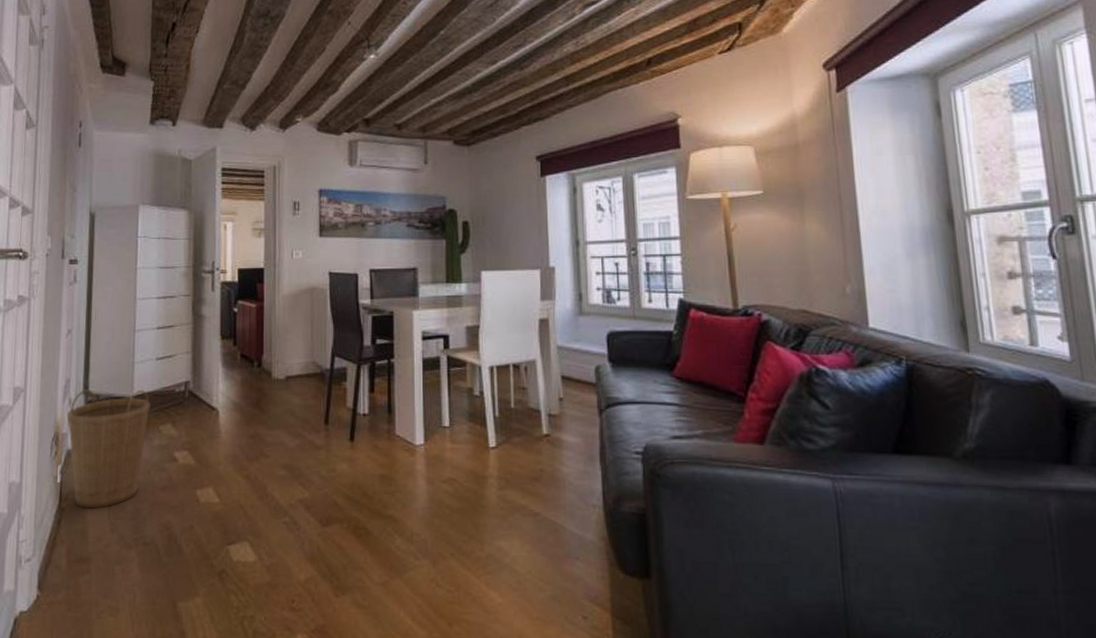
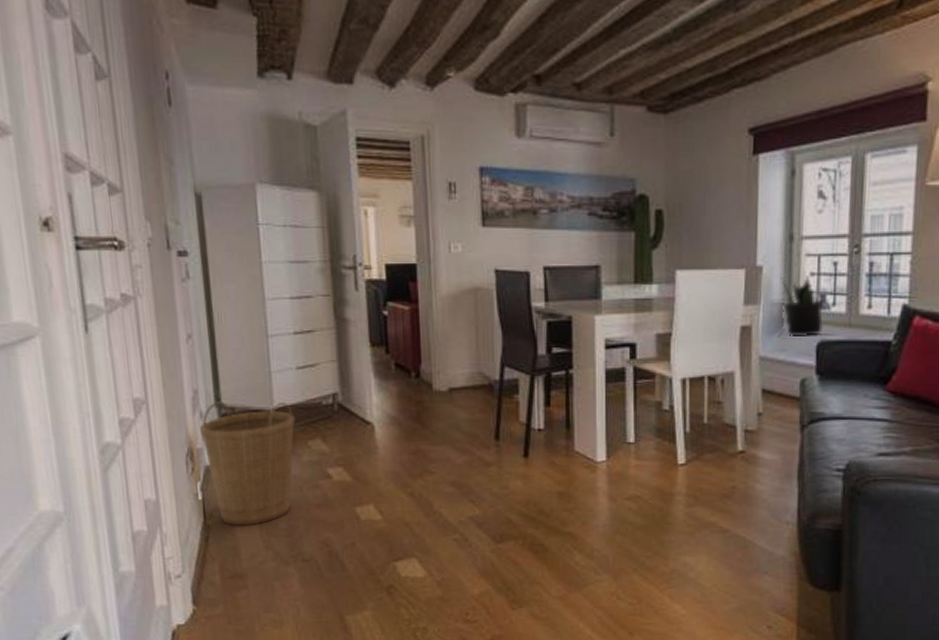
planter: none [571,275,611,328] -> present [781,276,824,336]

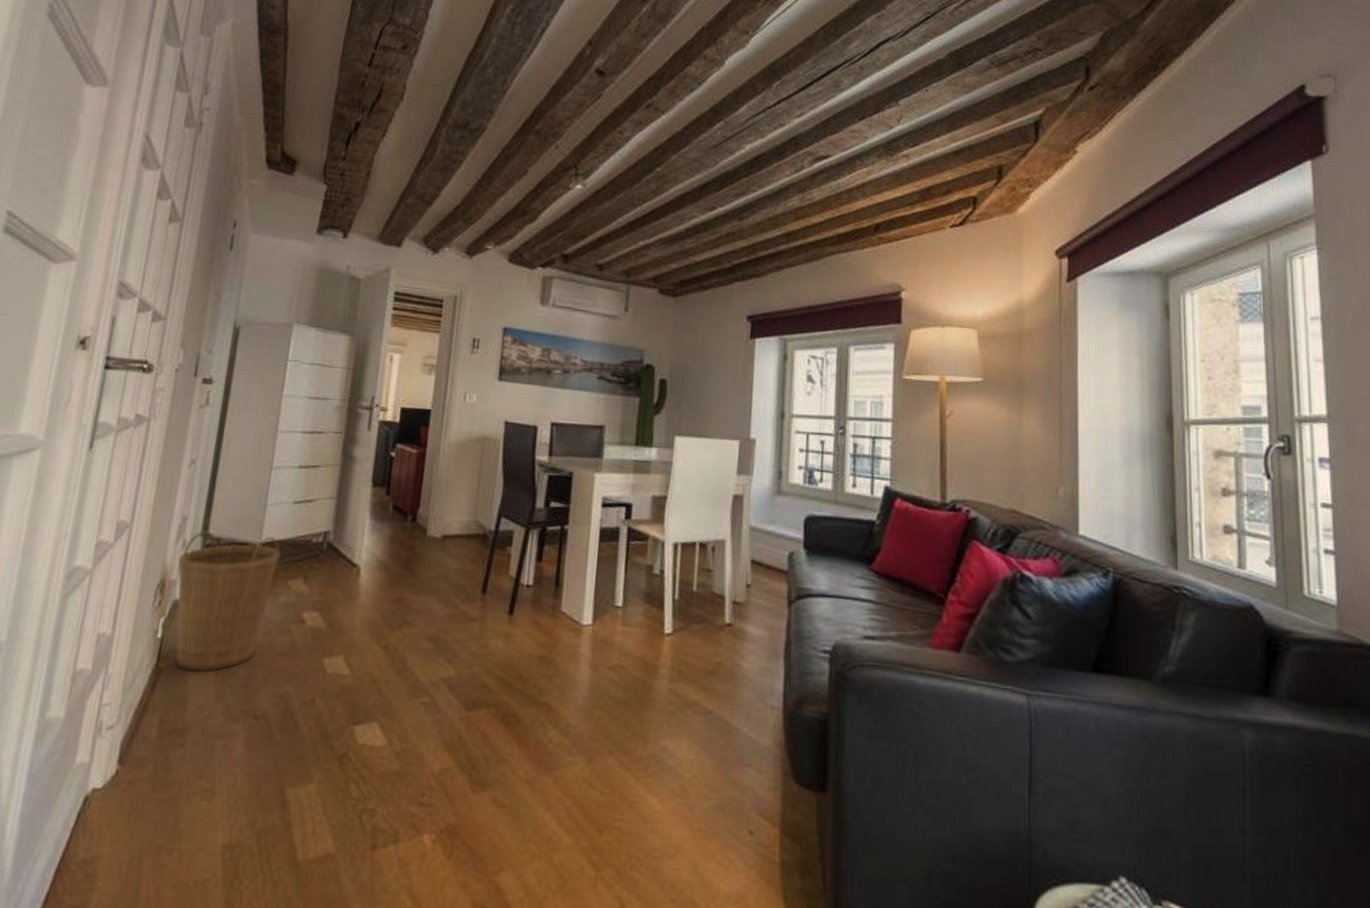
planter: present [781,276,824,336] -> none [772,451,812,511]

